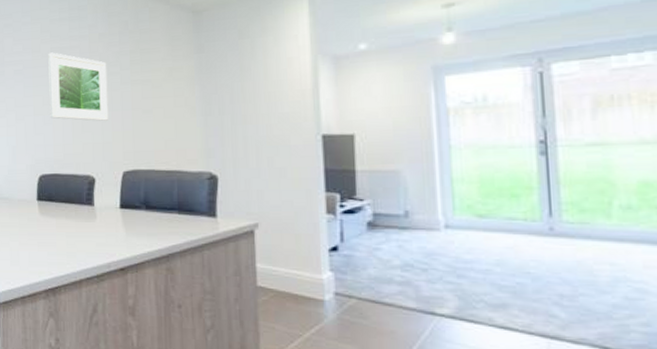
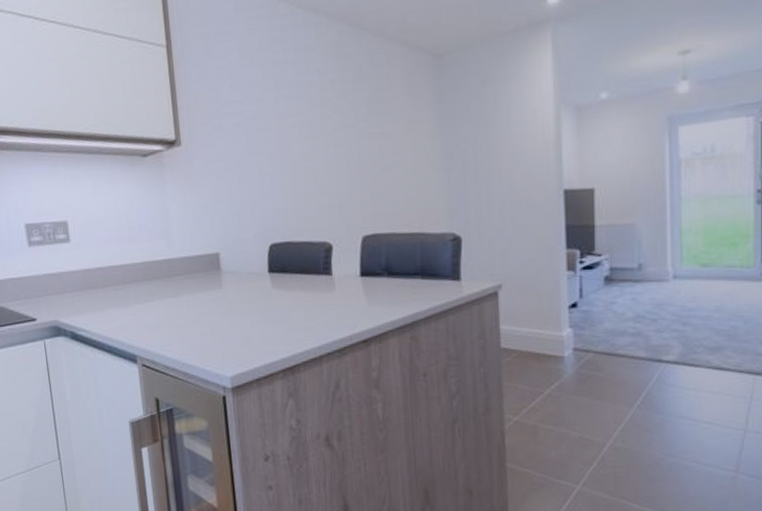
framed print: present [48,52,109,121] -> none [272,101,345,181]

